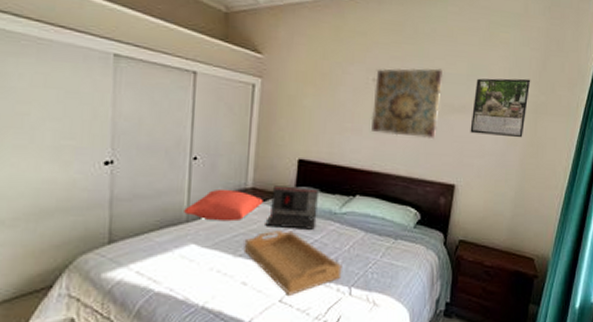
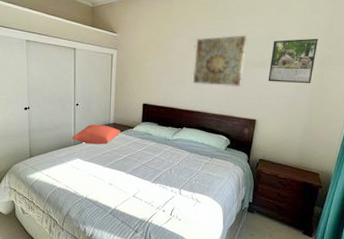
serving tray: present [243,231,342,295] -> none [109,151,174,193]
laptop: present [265,186,318,230] -> none [123,121,157,151]

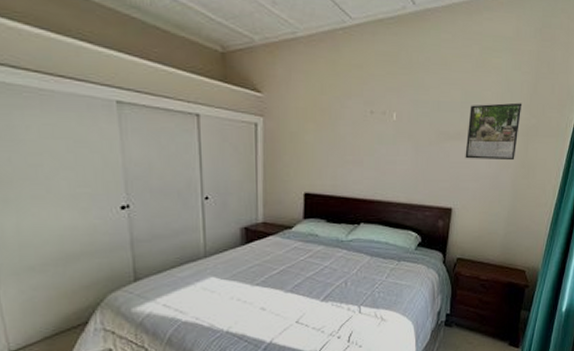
cushion: present [72,124,121,145] -> none [201,225,274,255]
wall art: present [193,35,247,87] -> none [370,97,439,167]

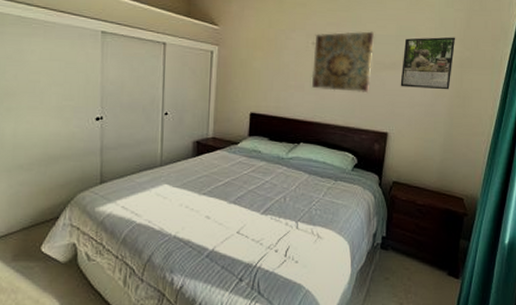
wall art: none [370,97,439,167] -> present [311,31,375,94]

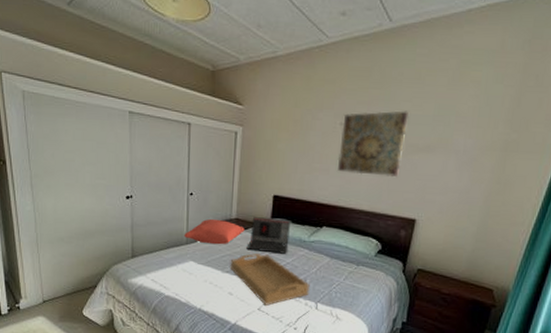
cushion: none [158,138,222,166] -> present [184,218,245,245]
serving tray: none [207,173,290,228] -> present [230,253,310,306]
laptop: none [224,135,268,172] -> present [246,217,290,254]
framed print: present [400,37,456,90] -> none [433,117,503,176]

